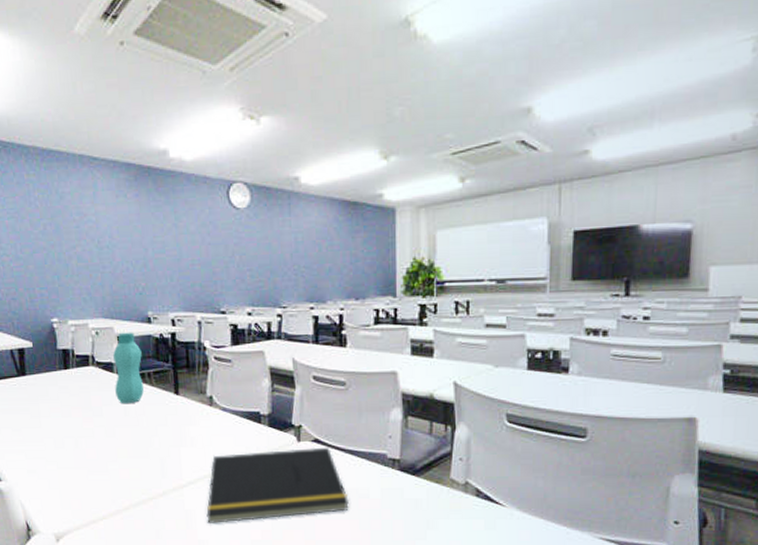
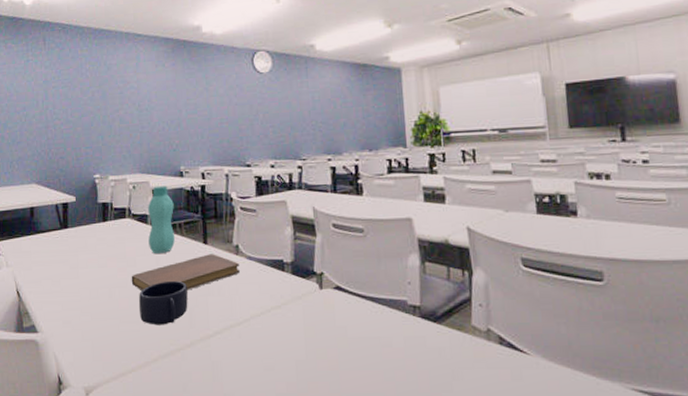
notebook: none [98,405,214,442] -> present [131,254,240,292]
mug: none [107,431,160,475] -> present [139,280,188,325]
notepad: present [206,447,349,523] -> none [232,294,373,375]

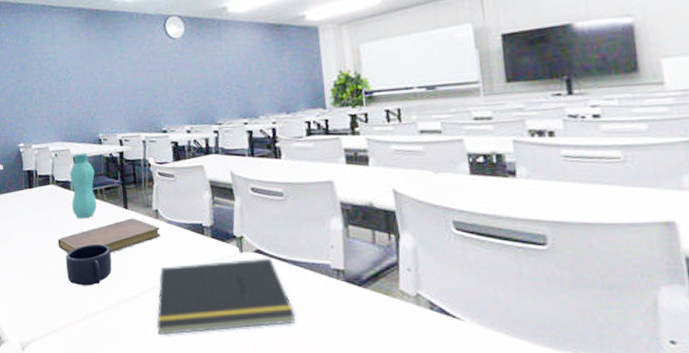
notepad: none [232,294,373,375] -> present [157,257,296,335]

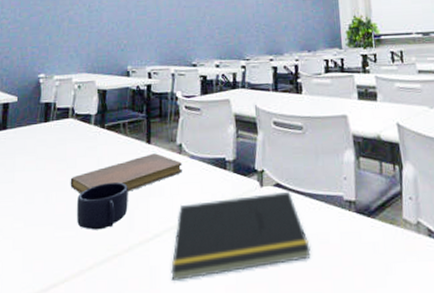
bottle: present [70,153,97,218] -> none [91,85,119,154]

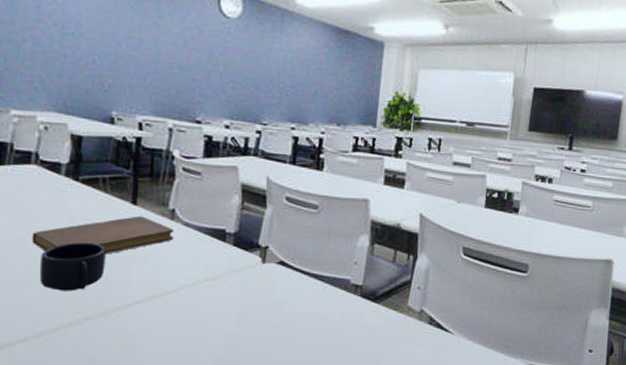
notepad: present [171,191,311,281] -> none [151,269,308,347]

